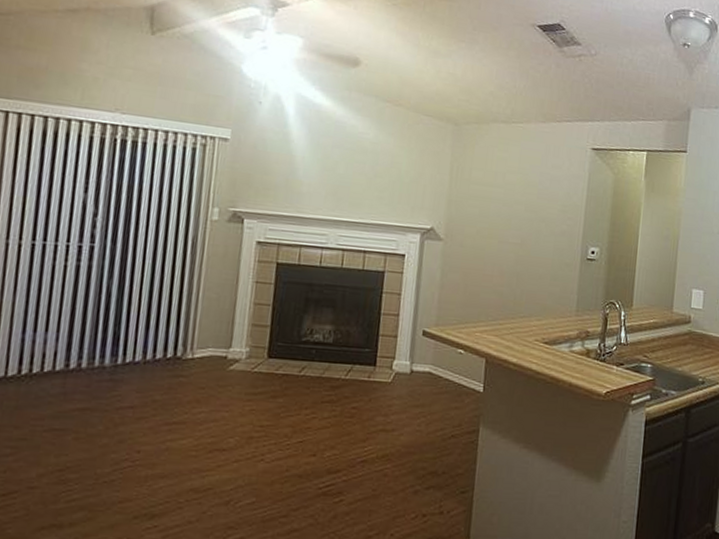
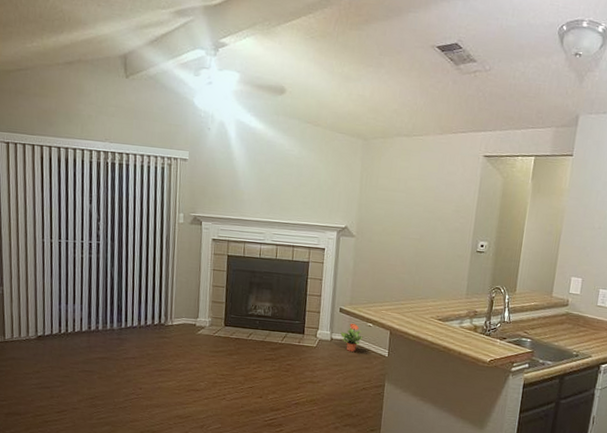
potted plant: none [423,349,452,387] -> present [340,323,363,352]

